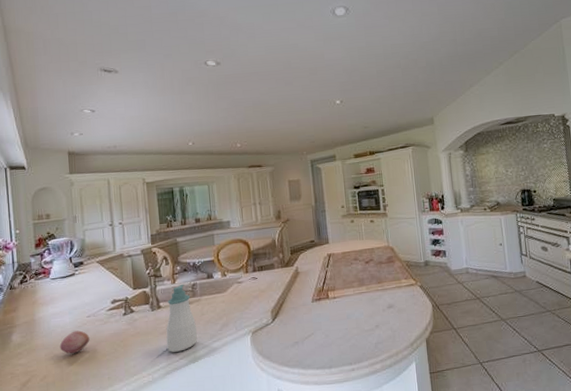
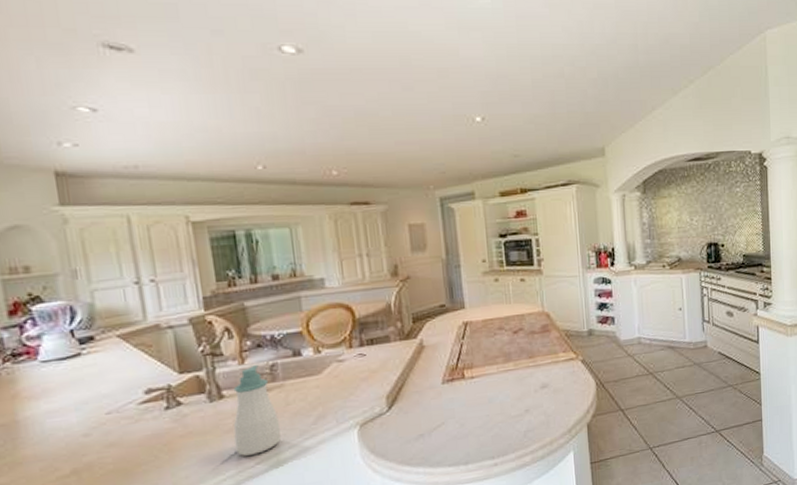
fruit: present [59,330,90,354] -> none [63,433,114,466]

